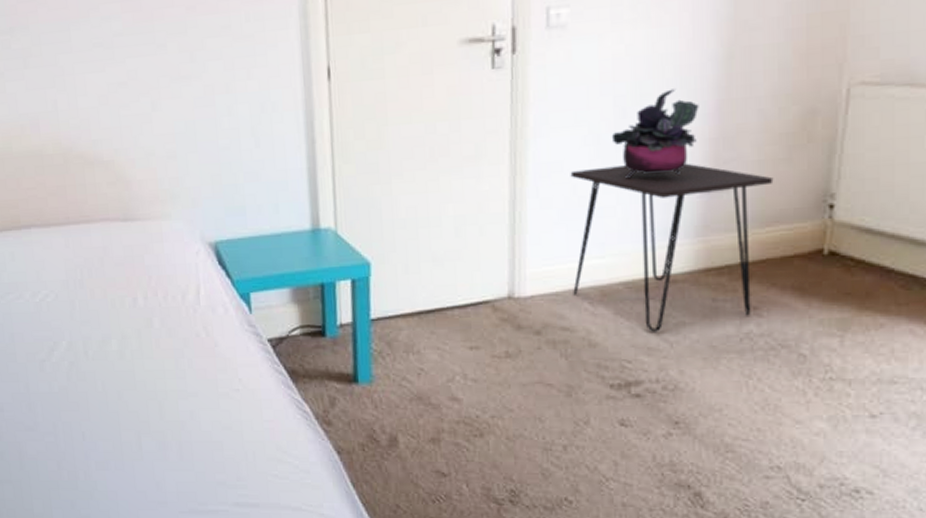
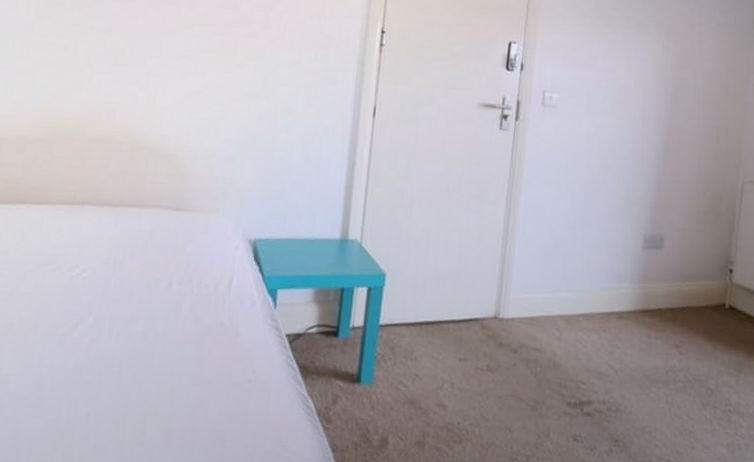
desk: present [570,163,774,332] -> none [545,218,693,359]
potted plant: present [611,88,699,179] -> none [582,166,644,233]

